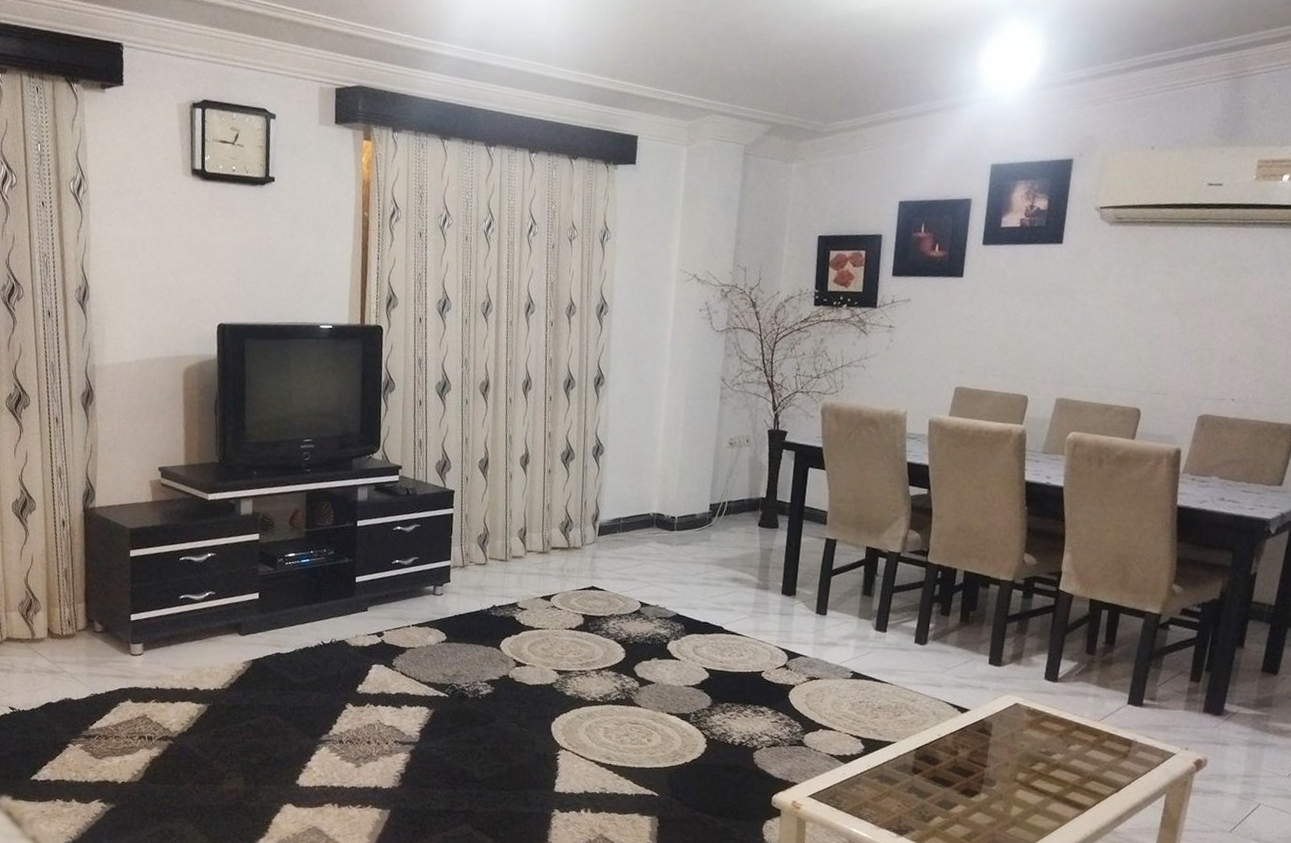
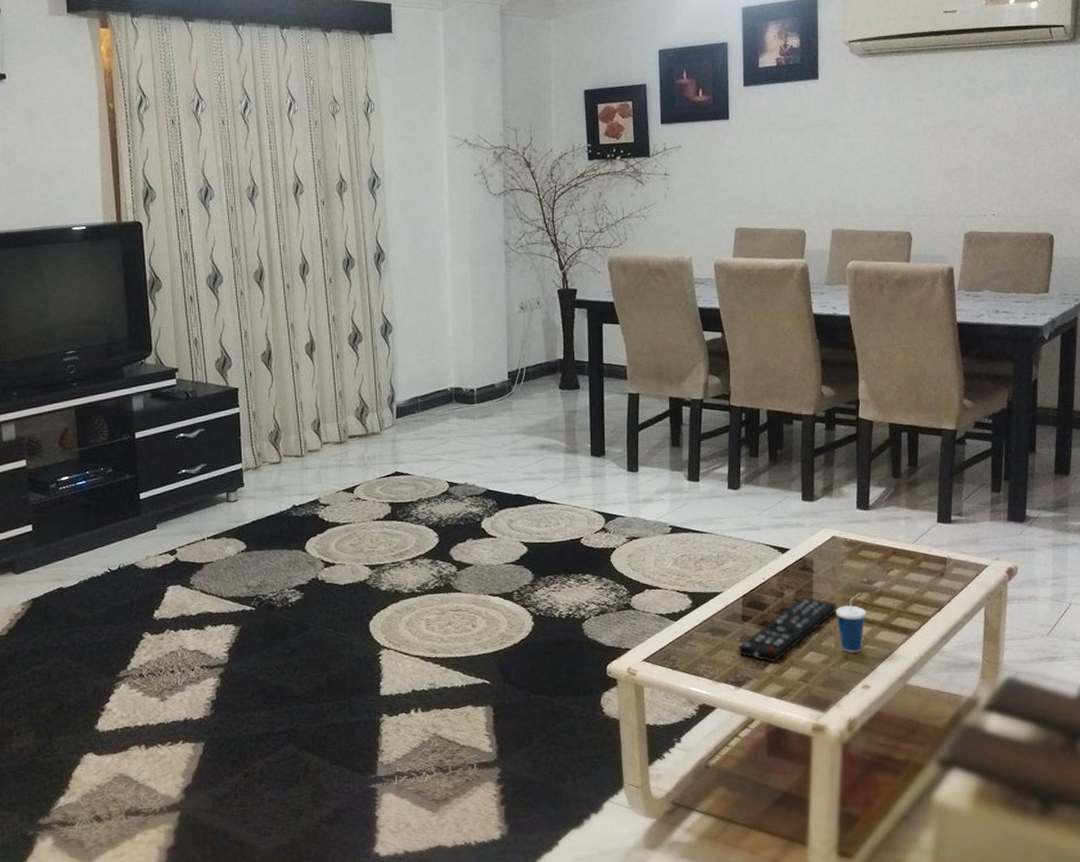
remote control: none [904,758,1012,818] -> present [738,596,837,663]
cup: none [1008,761,1041,820] -> present [835,592,866,653]

